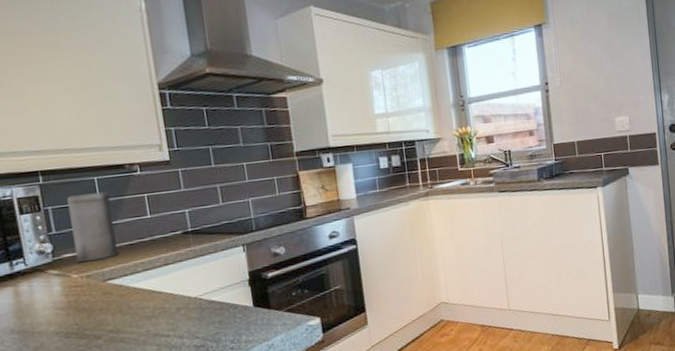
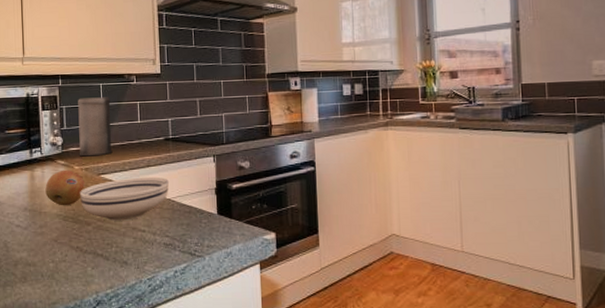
fruit: none [35,279,90,322] -> present [45,169,86,206]
bowl: none [81,275,194,331] -> present [79,177,170,221]

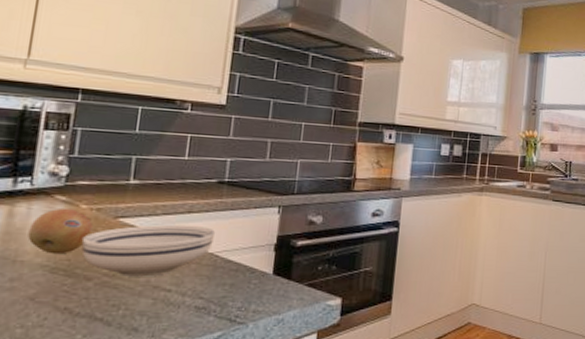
canister: present [78,97,113,157] -> none [90,120,151,195]

